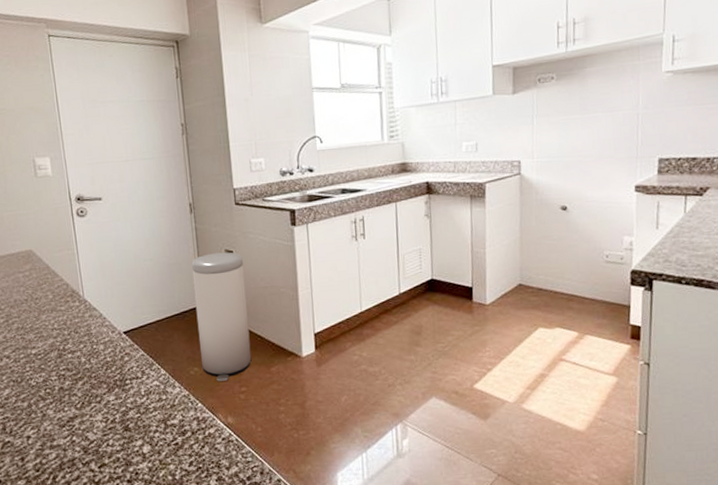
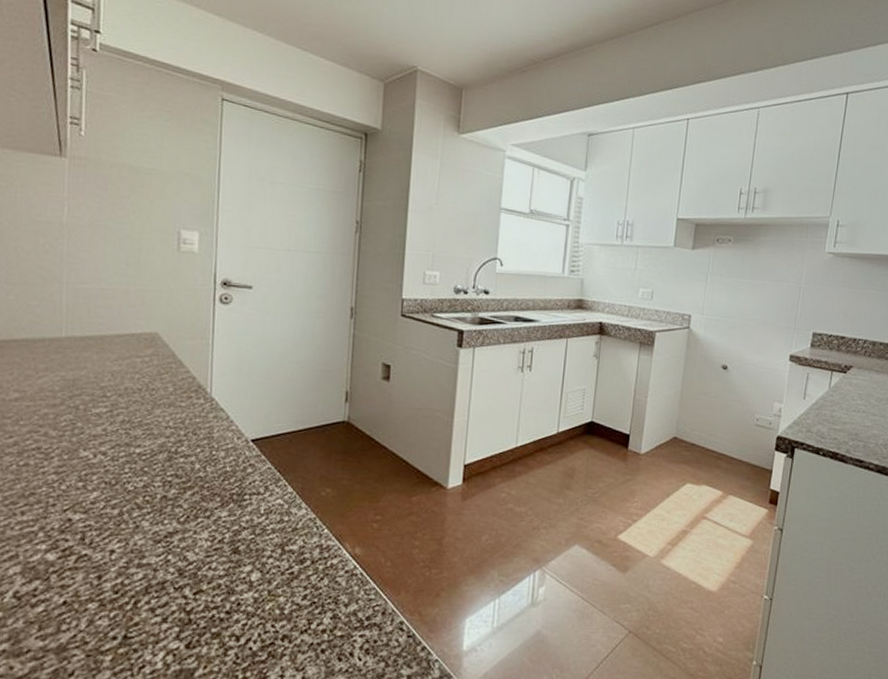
pedal bin: present [191,252,252,383] -> none [335,364,401,508]

